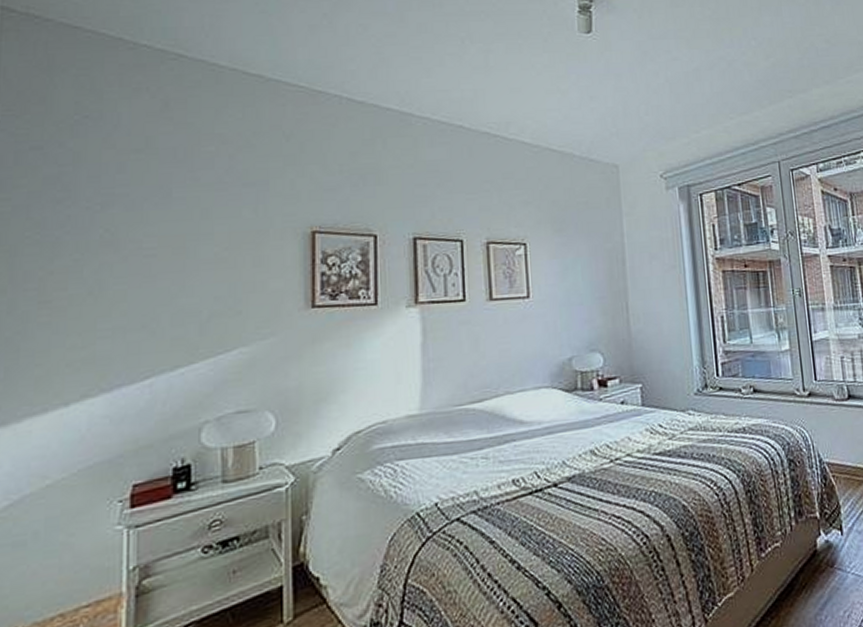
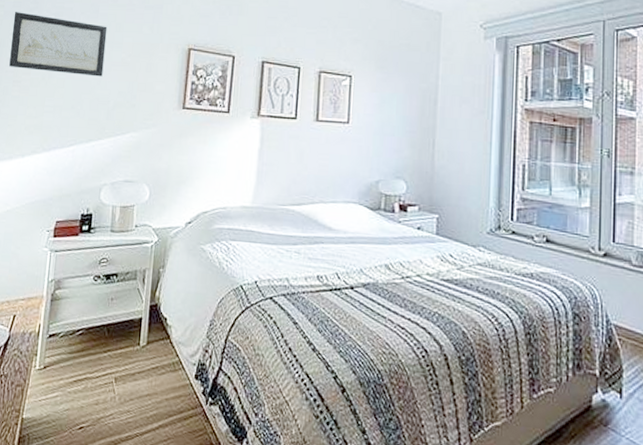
wall art: none [29,205,188,284] -> present [9,12,108,77]

